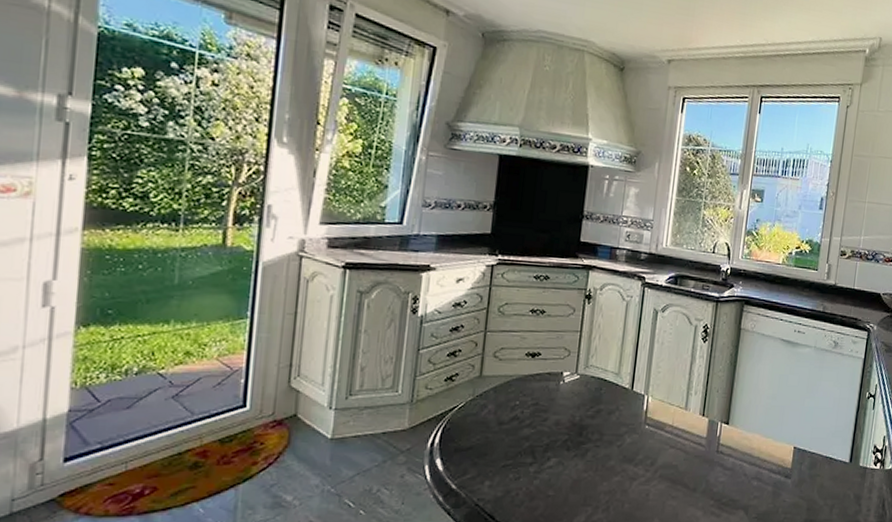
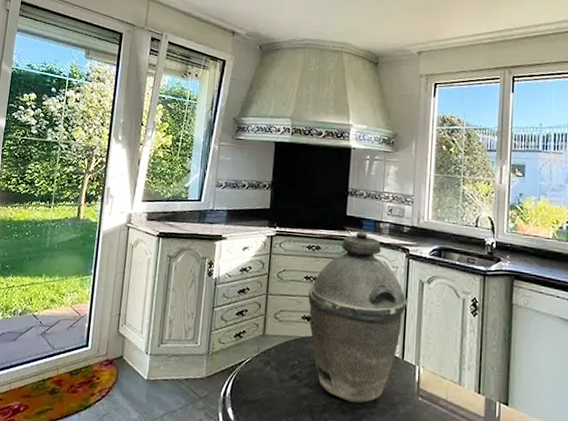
kettle: none [533,258,641,438] -> present [308,231,408,404]

